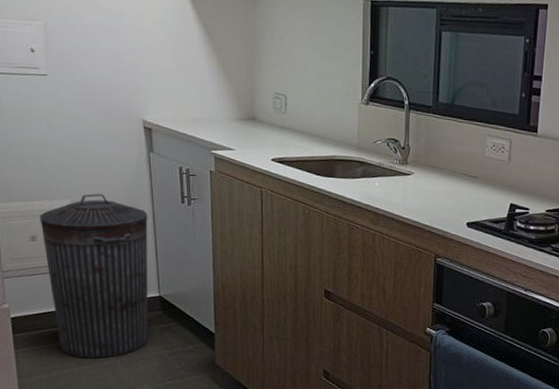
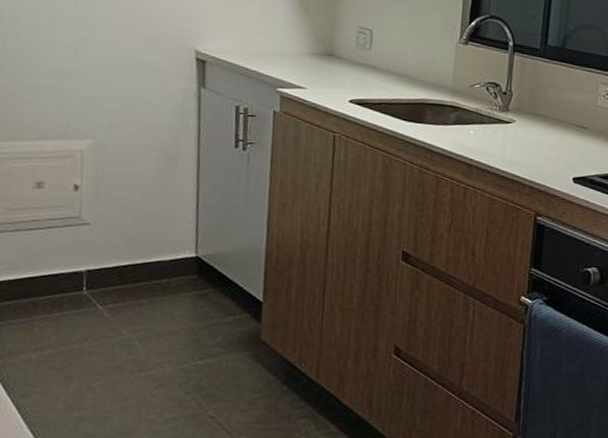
trash can: present [40,193,149,358] -> none [50,133,191,333]

